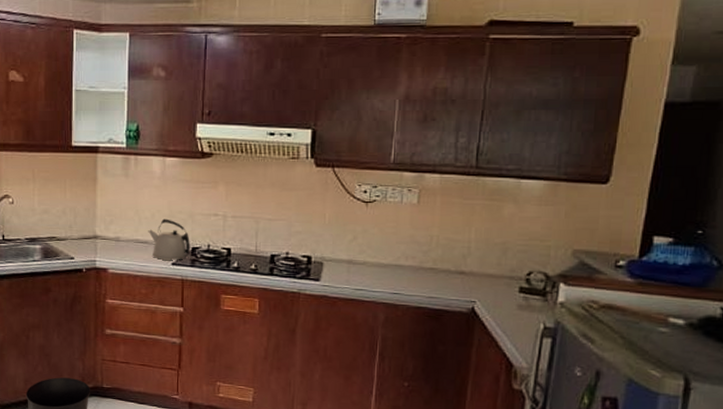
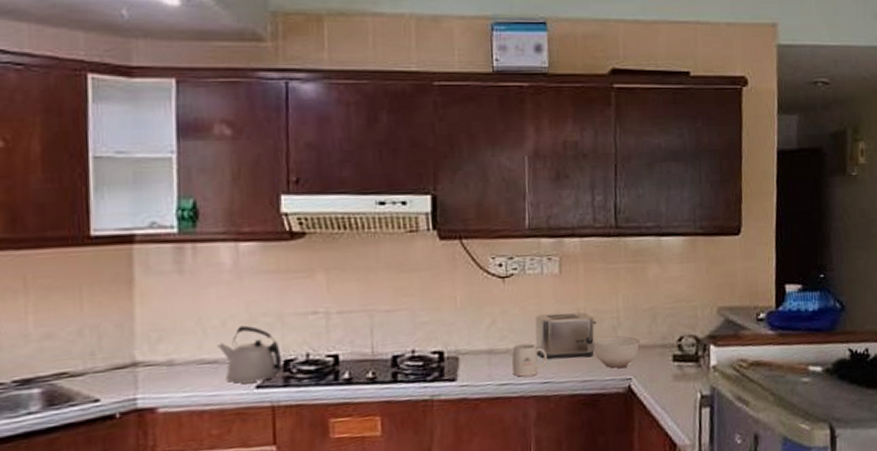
mug: none [368,258,399,286] -> present [512,343,547,377]
toaster: none [389,237,447,278] -> present [534,312,596,360]
bowl: none [442,262,487,291] -> present [593,335,640,368]

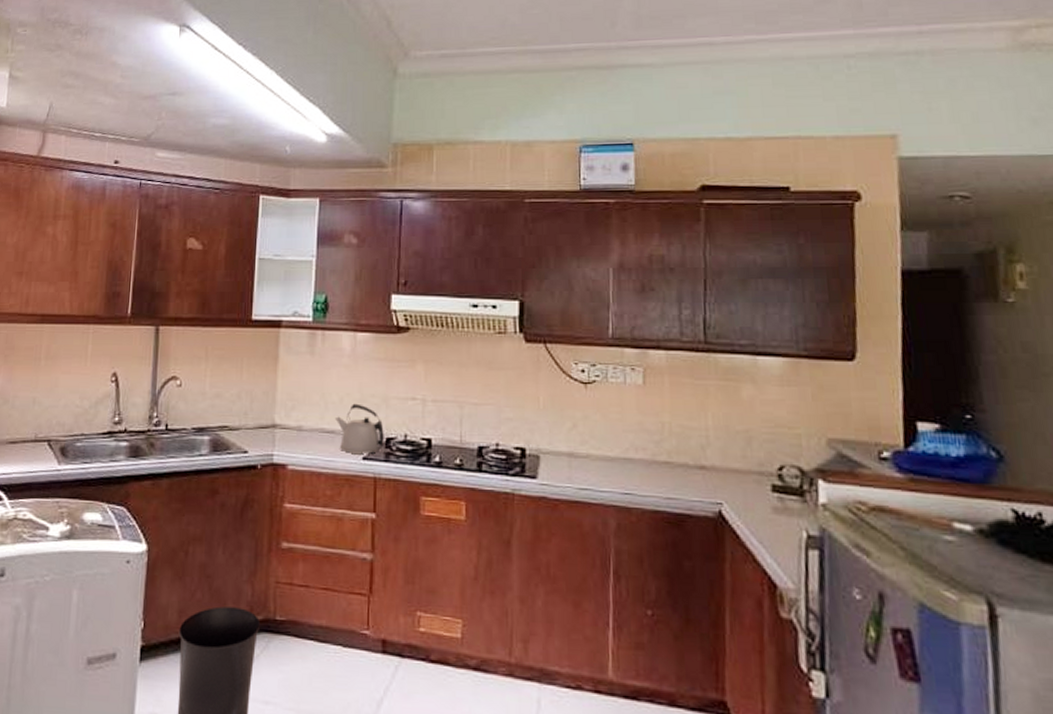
mug: present [512,343,547,377] -> none [592,450,629,485]
toaster: present [534,312,596,360] -> none [616,424,682,474]
bowl: present [593,335,640,368] -> none [678,454,732,490]

